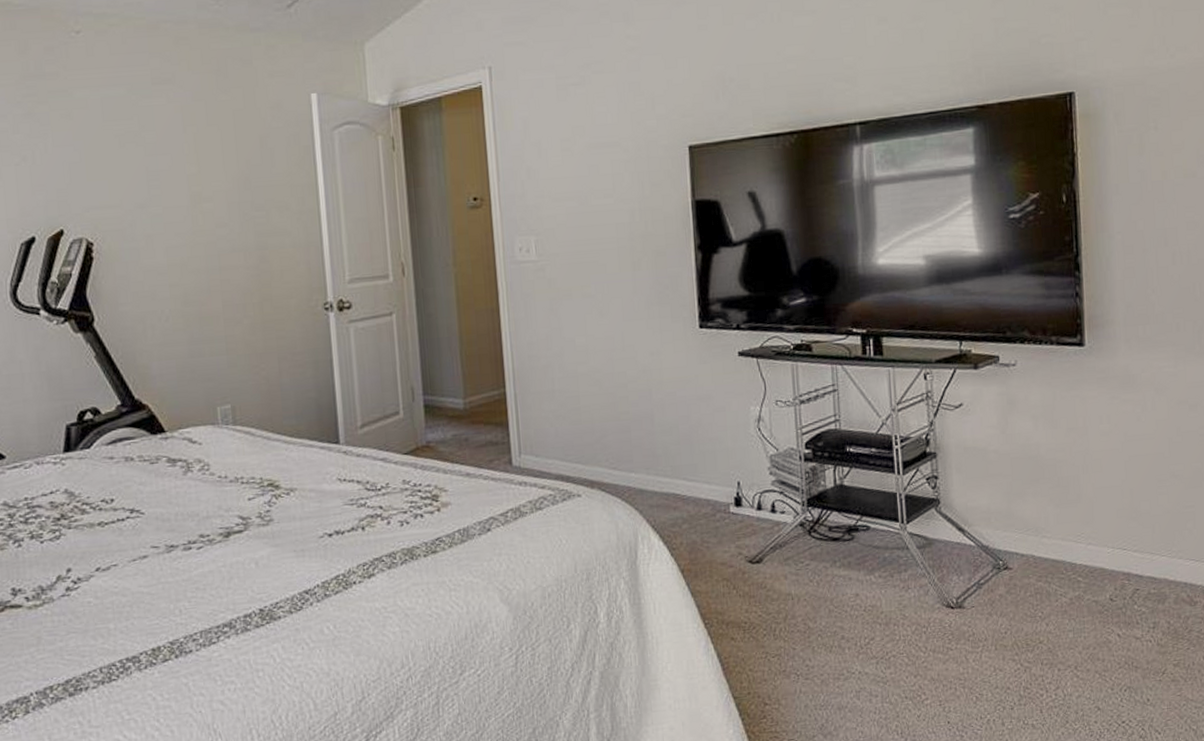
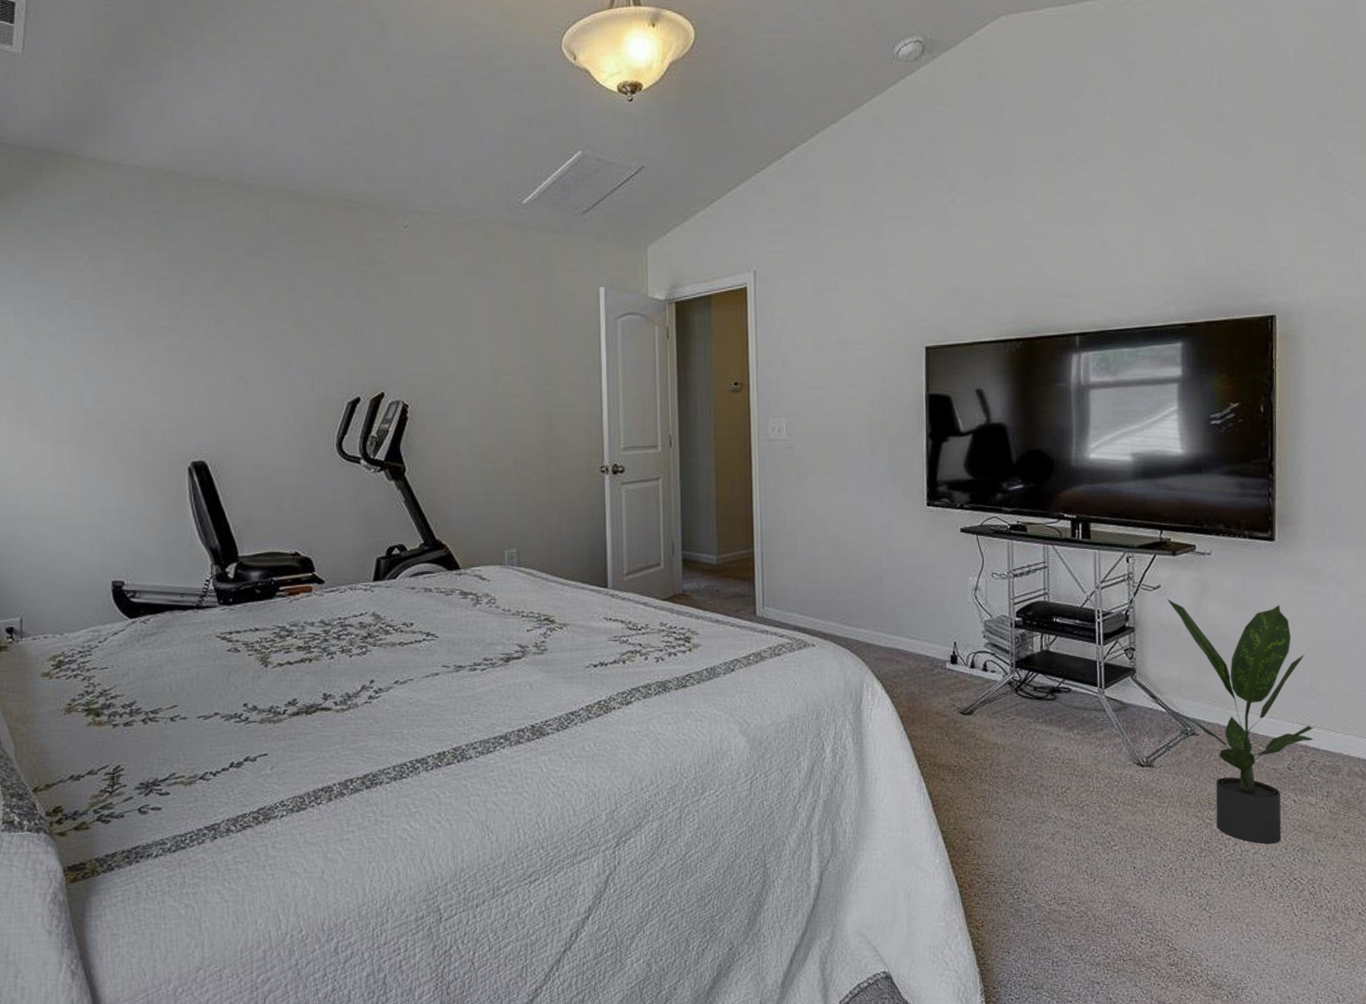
potted plant: none [949,417,1137,686] -> present [1143,599,1315,844]

